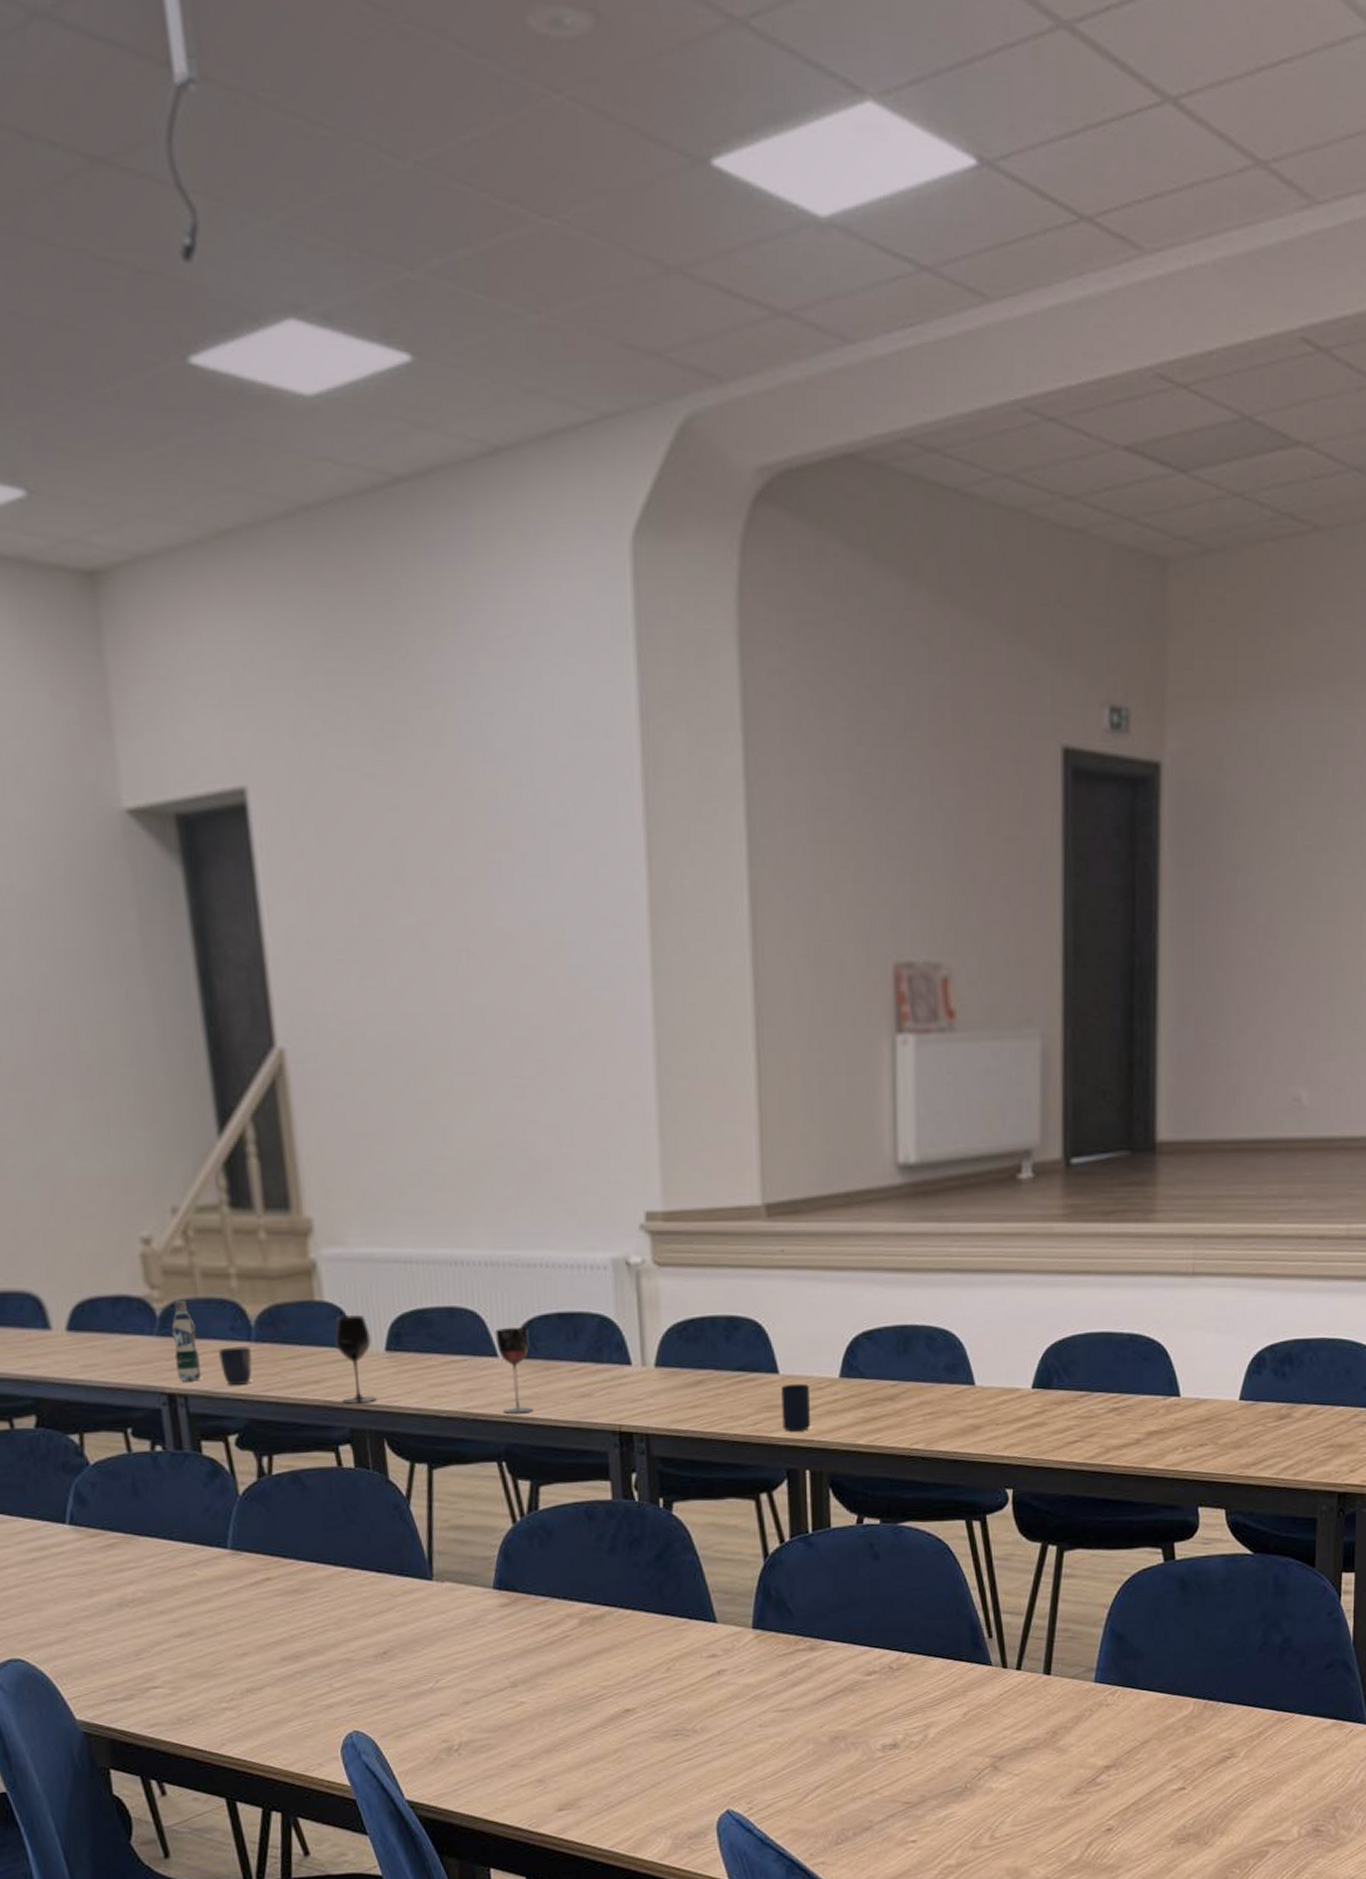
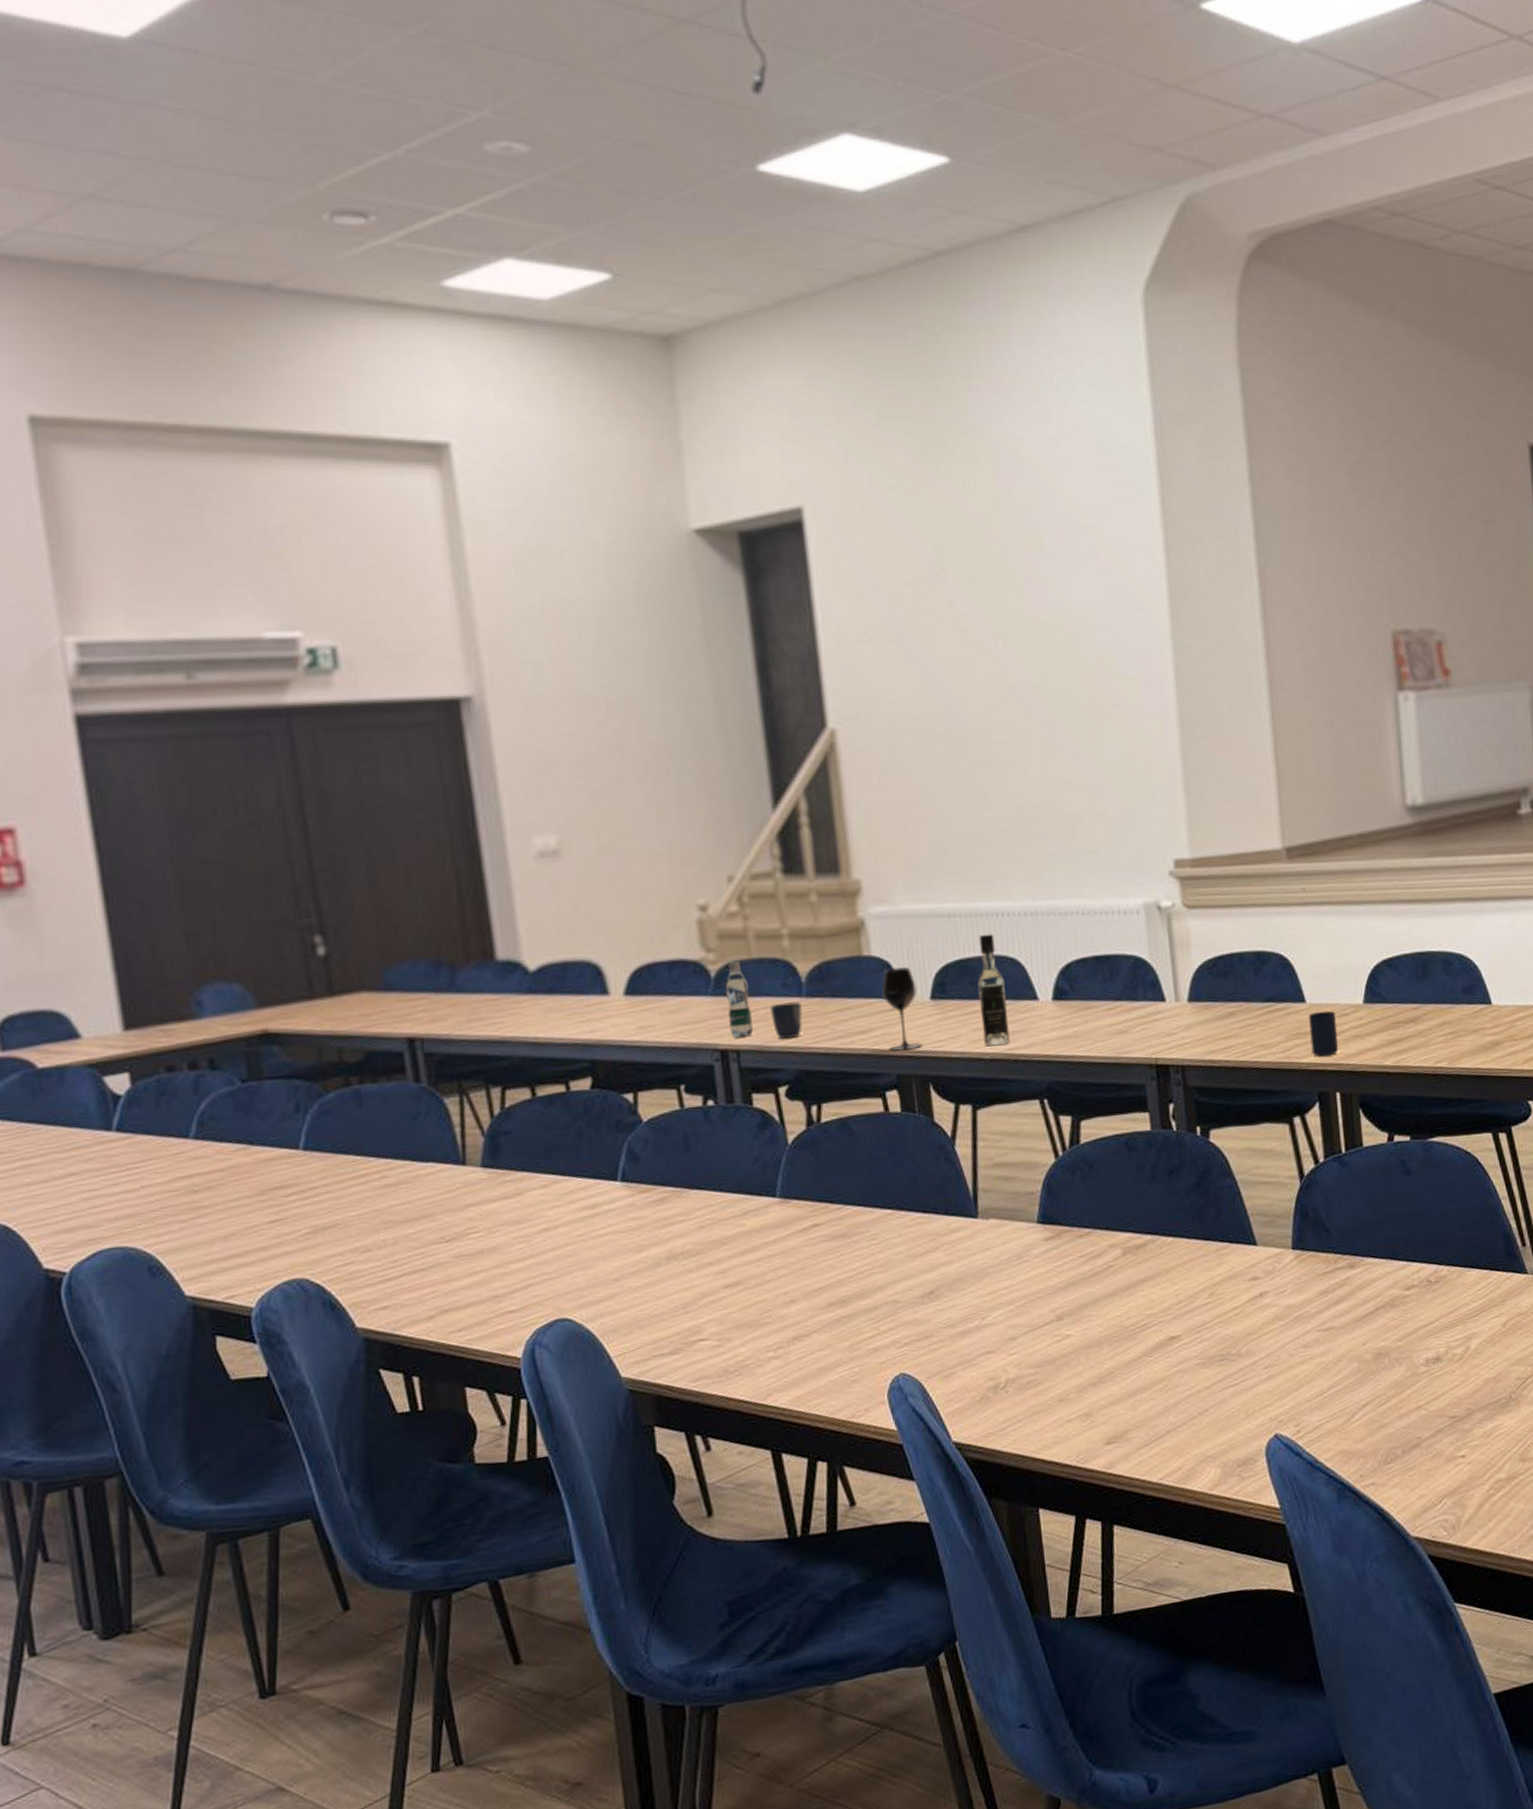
bottle: none [435,1283,468,1404] -> present [978,934,1010,1047]
wineglass: present [495,1328,534,1414] -> none [1035,971,1073,1053]

